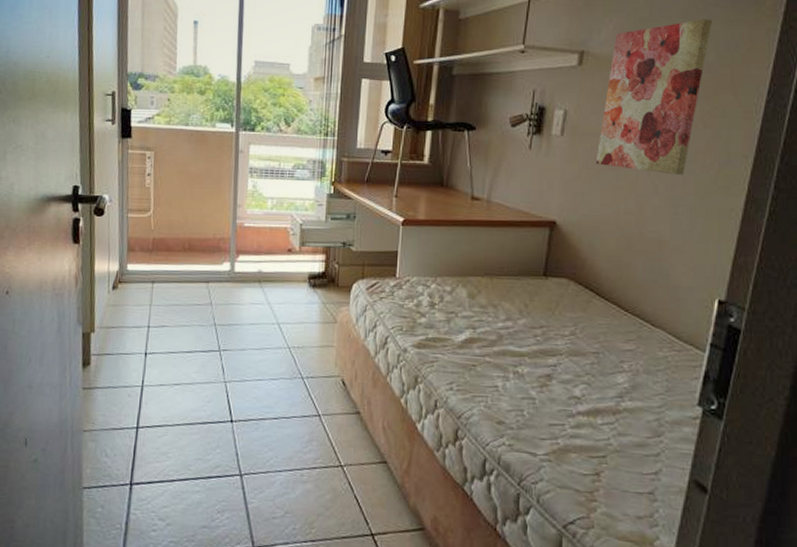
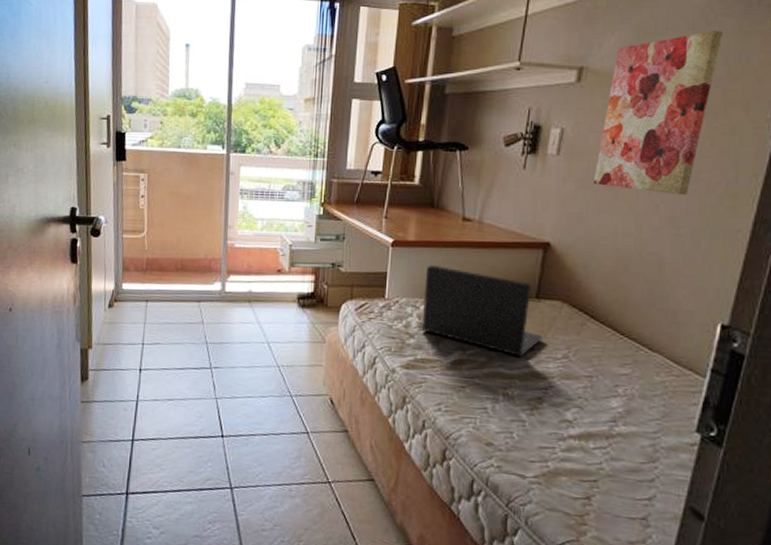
laptop: none [432,243,550,334] -> present [421,264,542,357]

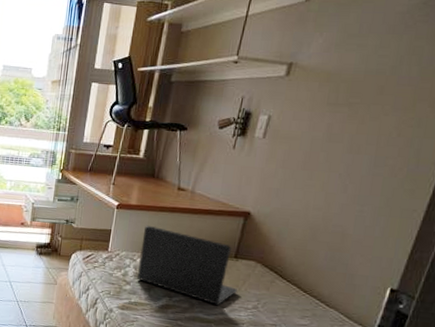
wall art: present [593,31,722,196] -> none [292,35,419,178]

